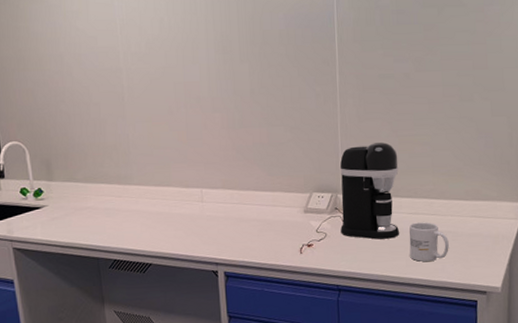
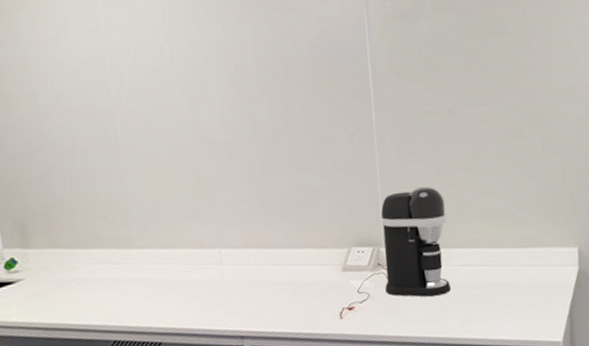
mug: present [409,222,449,262] -> none [461,274,506,319]

